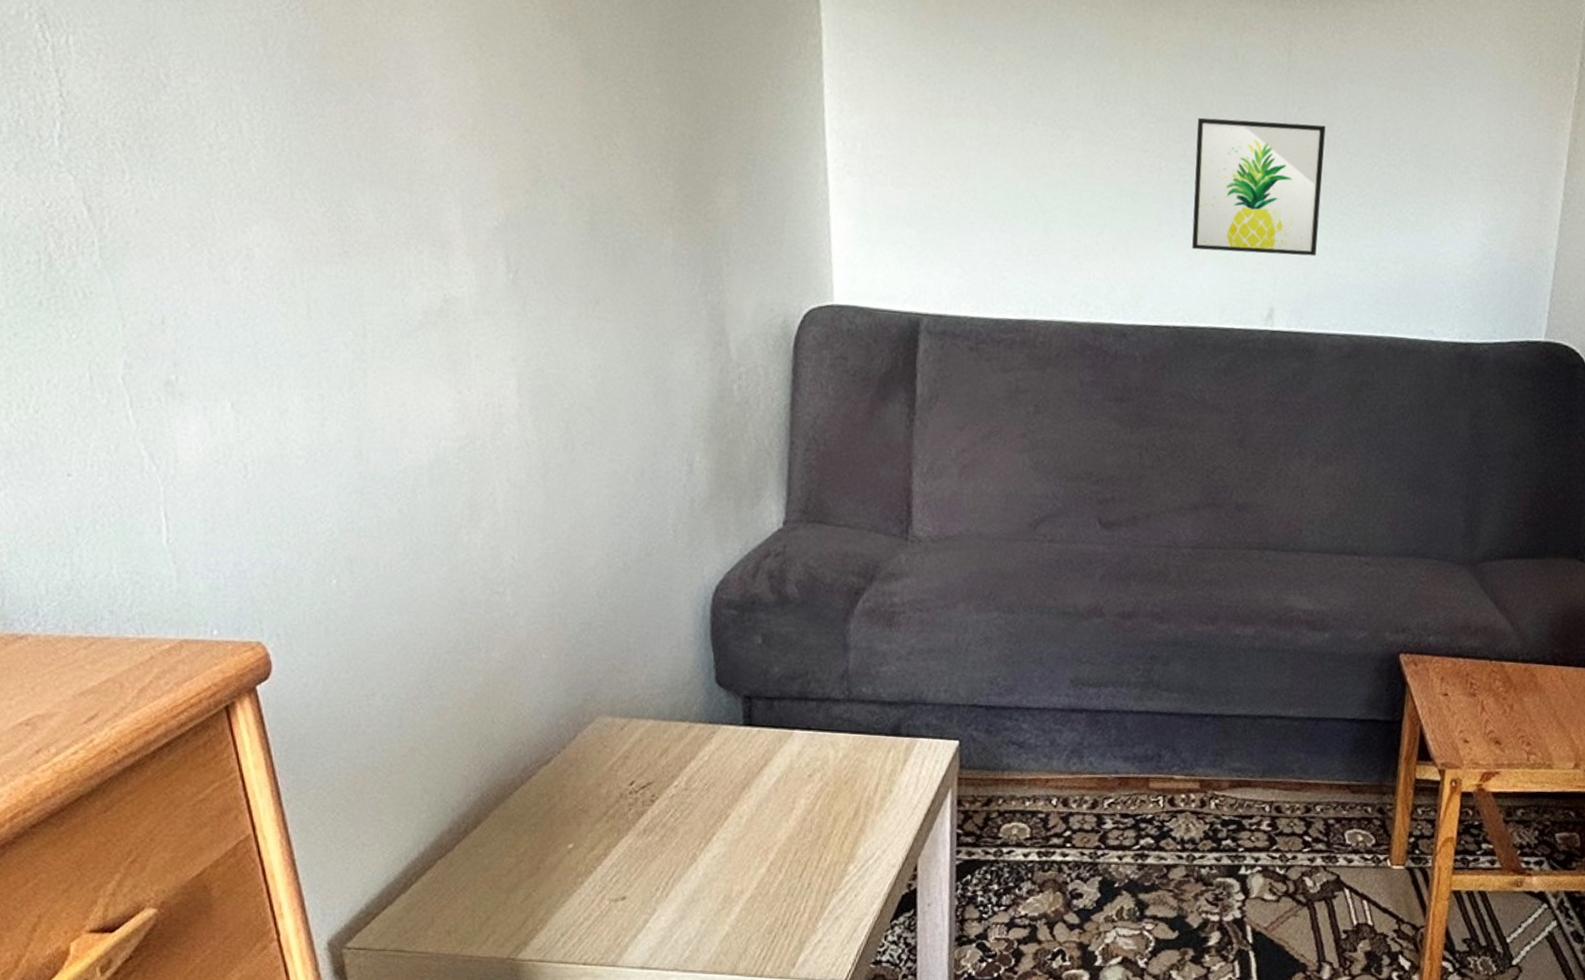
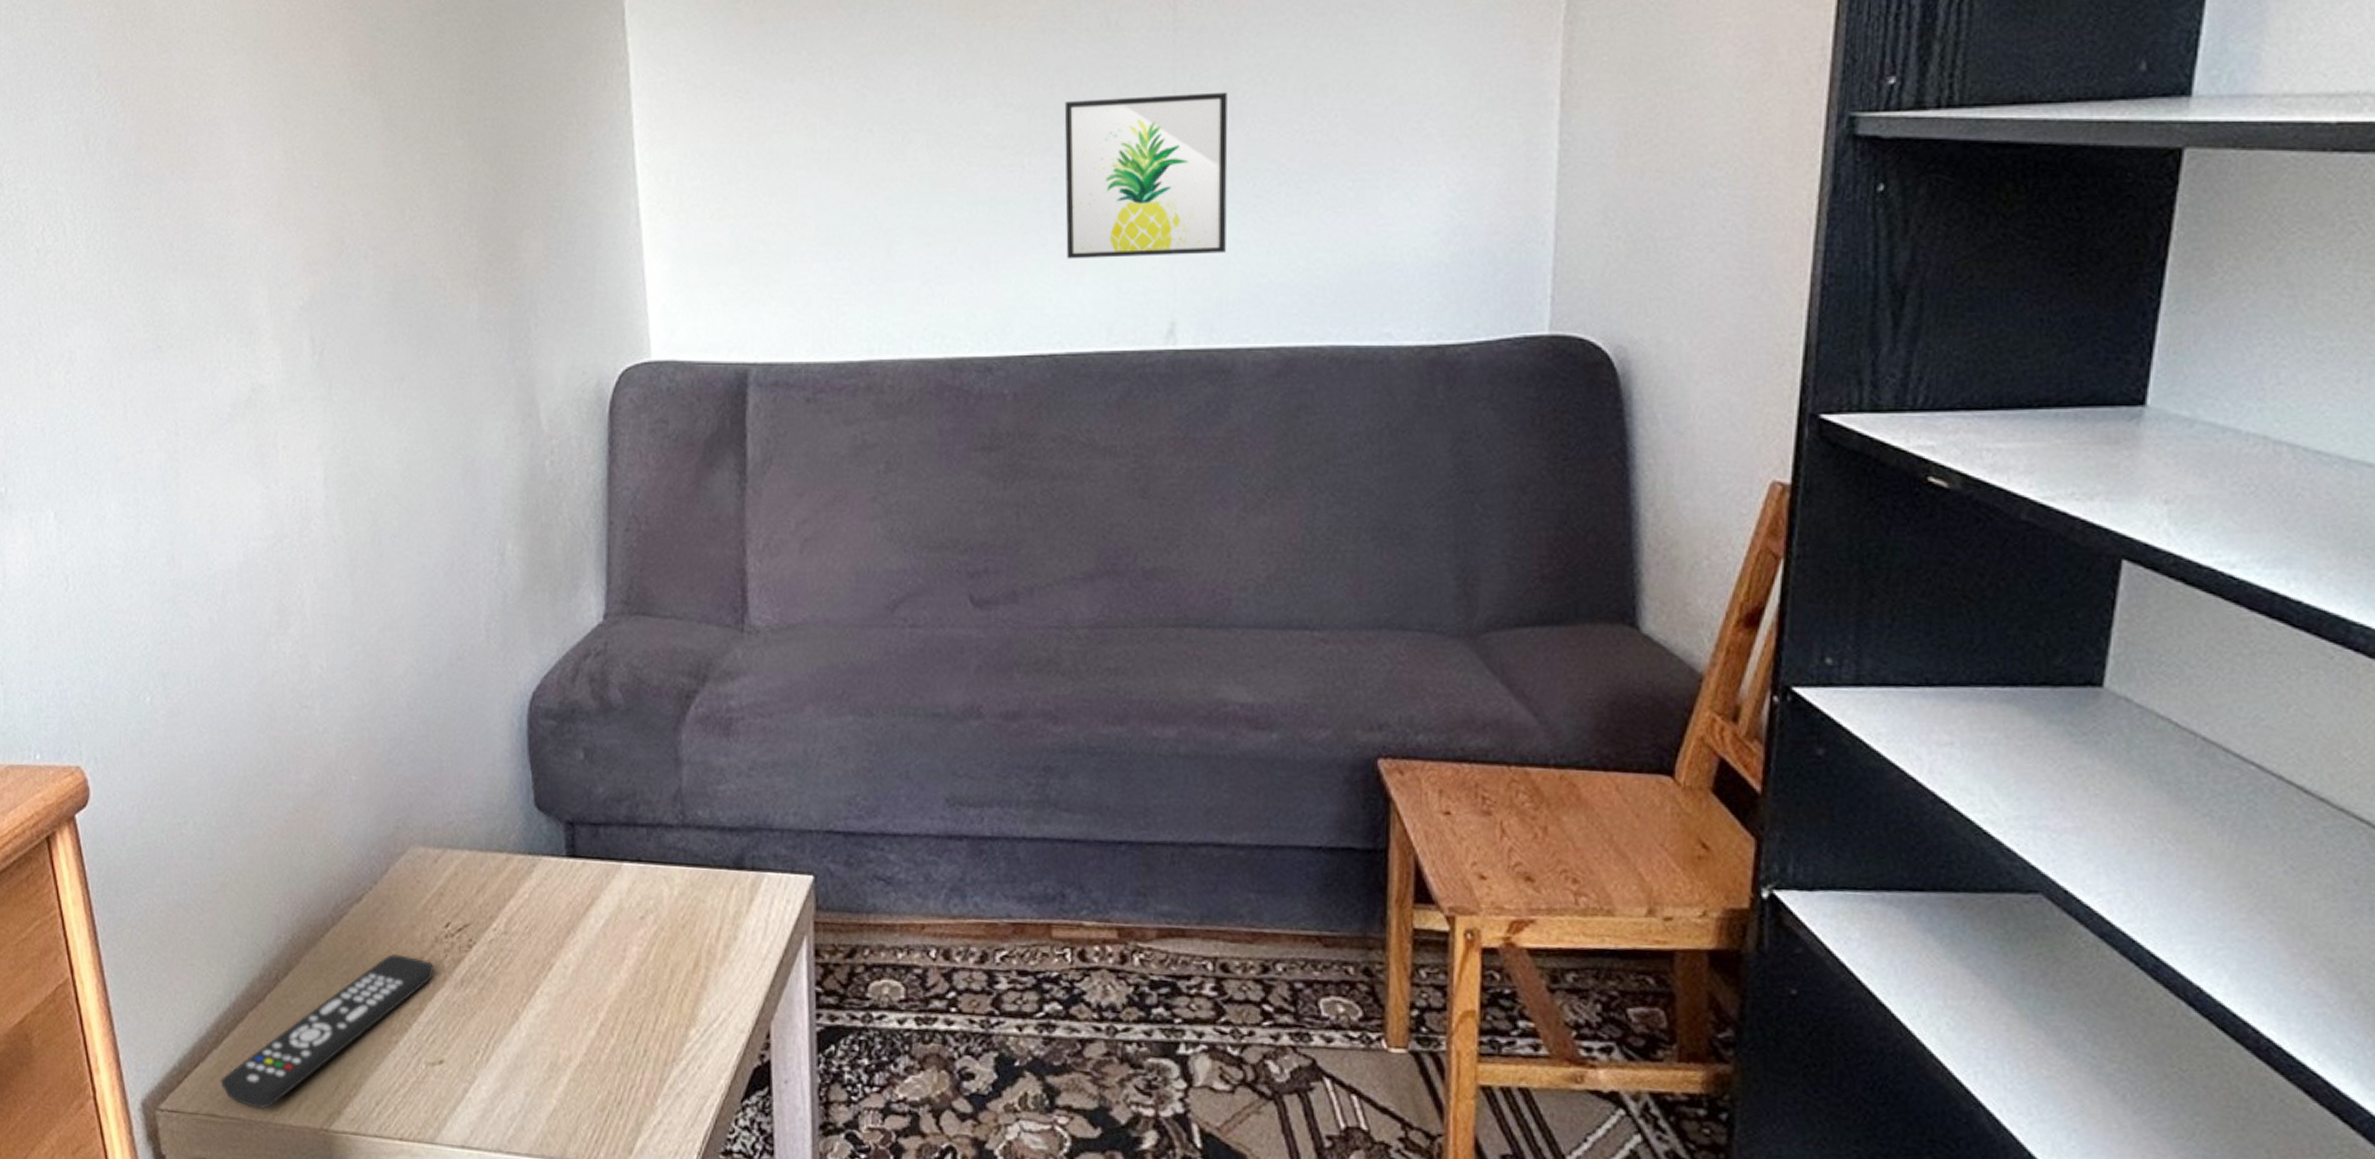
remote control: none [408,808,618,944] -> present [220,954,434,1110]

